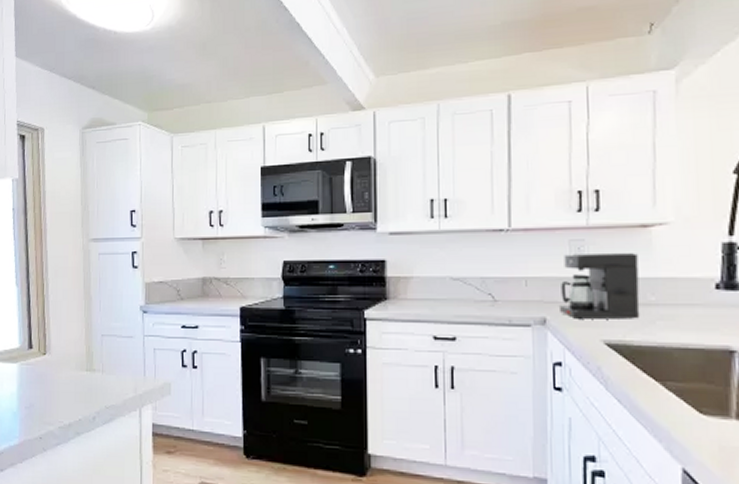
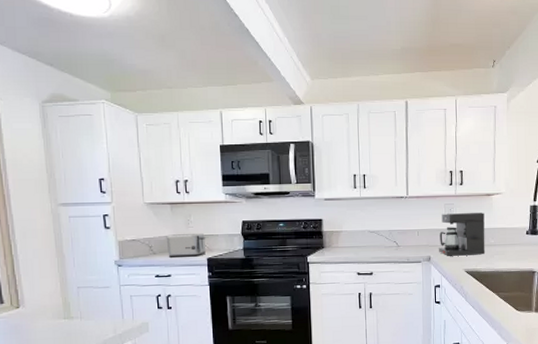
toaster: none [195,275,240,306] -> present [166,232,206,259]

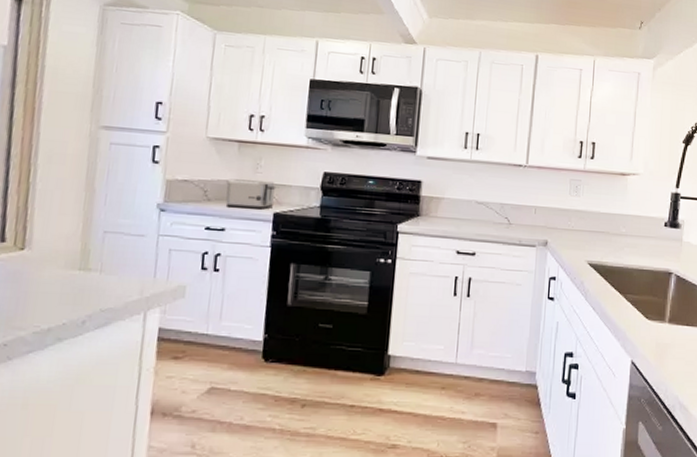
coffee maker: present [439,212,486,256] -> none [558,190,617,246]

